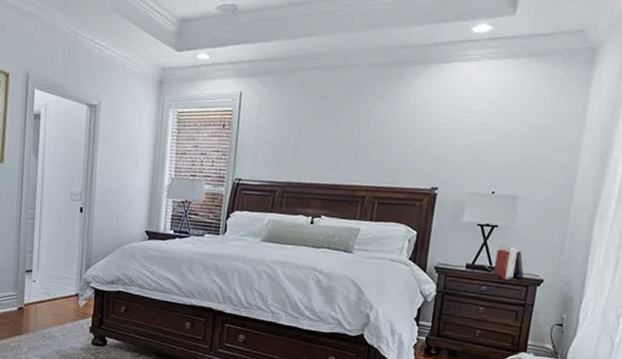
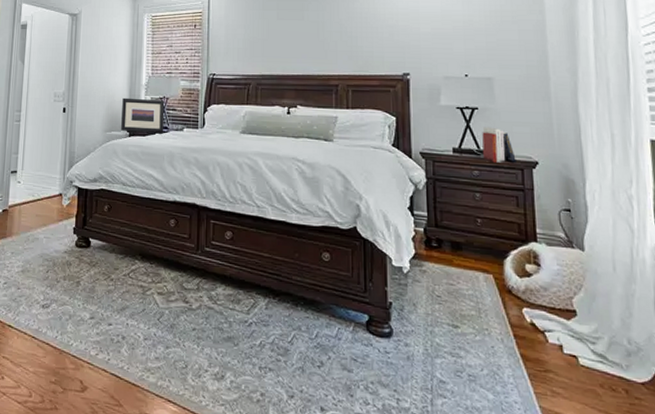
picture frame: none [140,199,187,238] -> present [121,97,165,133]

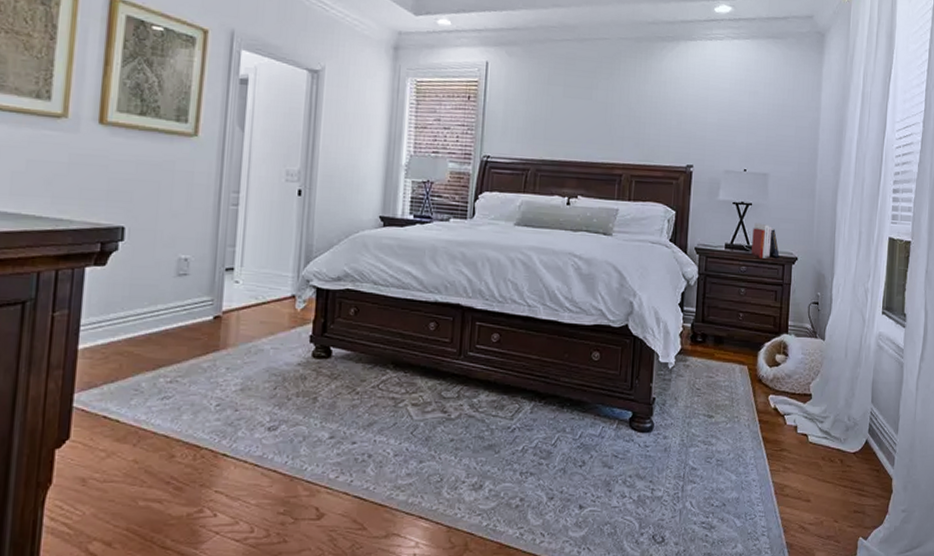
picture frame: present [121,97,165,133] -> none [373,179,429,223]

